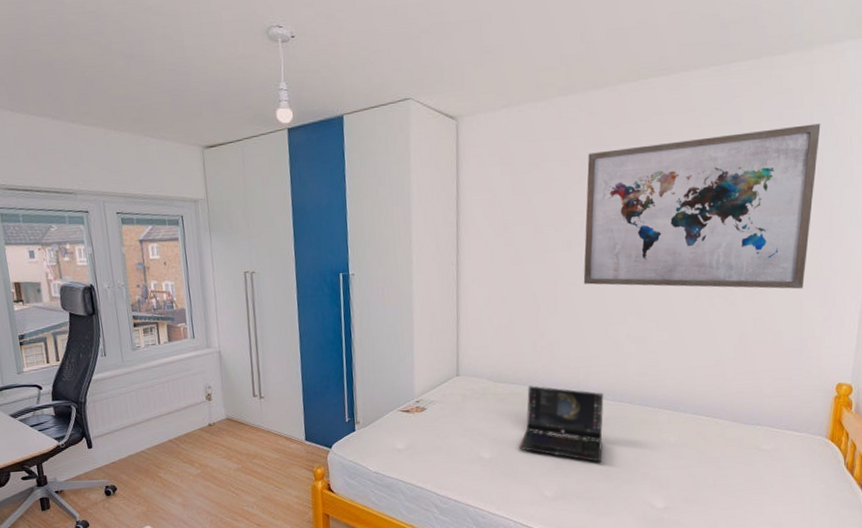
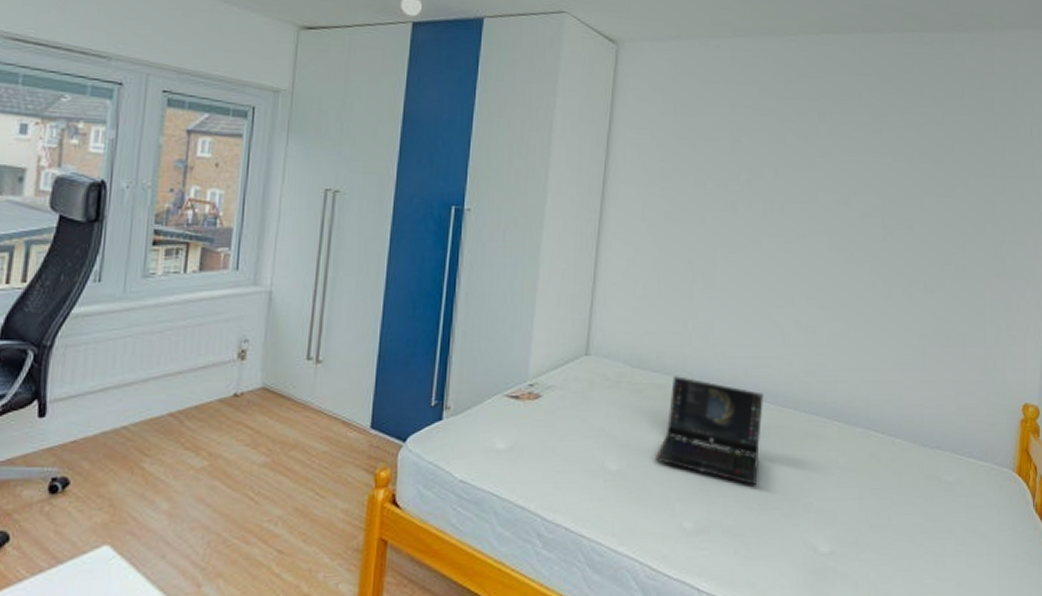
wall art: present [583,123,821,289] -> none [748,104,1002,287]

